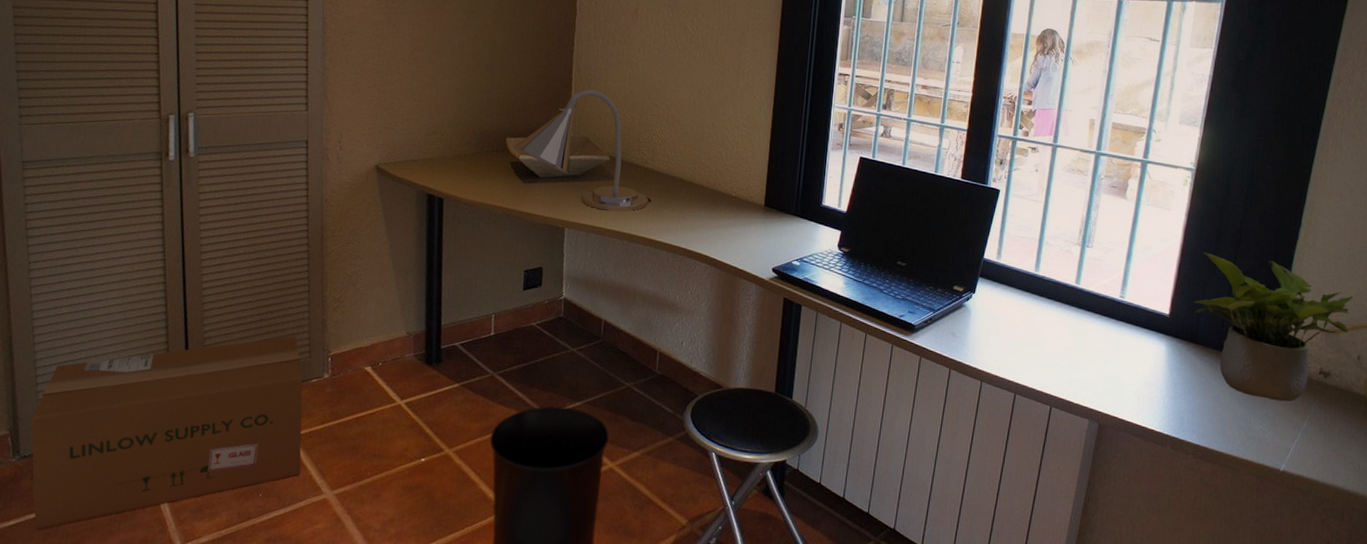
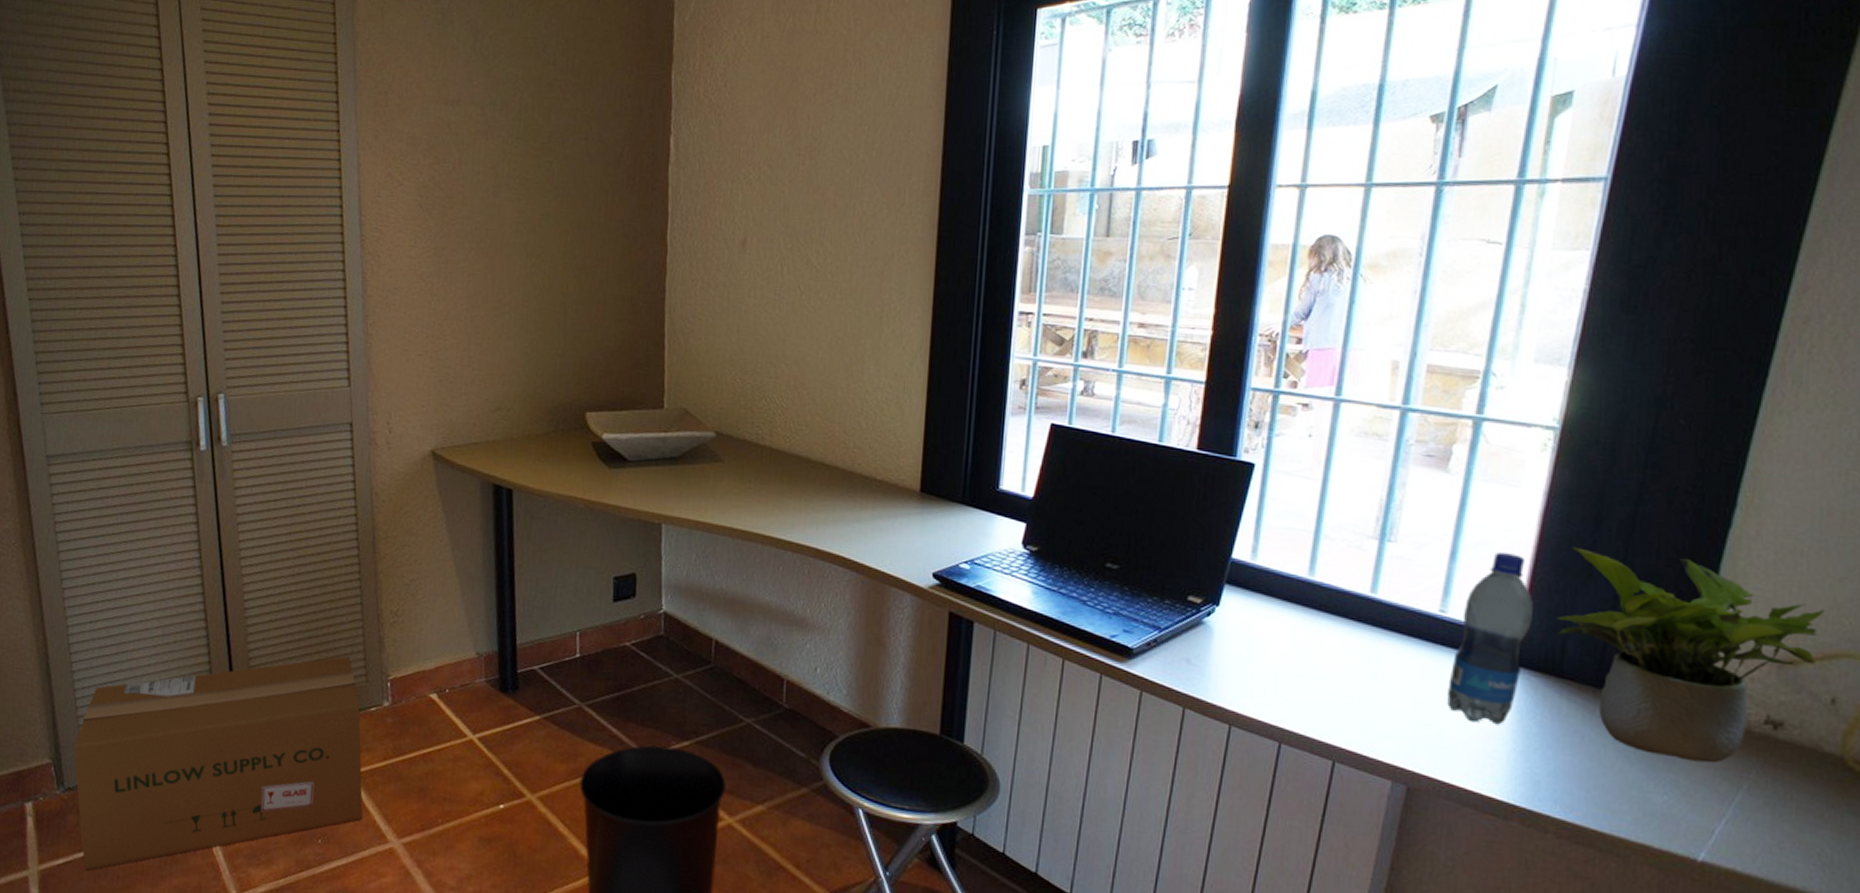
table lamp: present [515,89,651,212] -> none [596,347,771,502]
bottle: none [1125,255,1179,378] -> present [1447,552,1533,725]

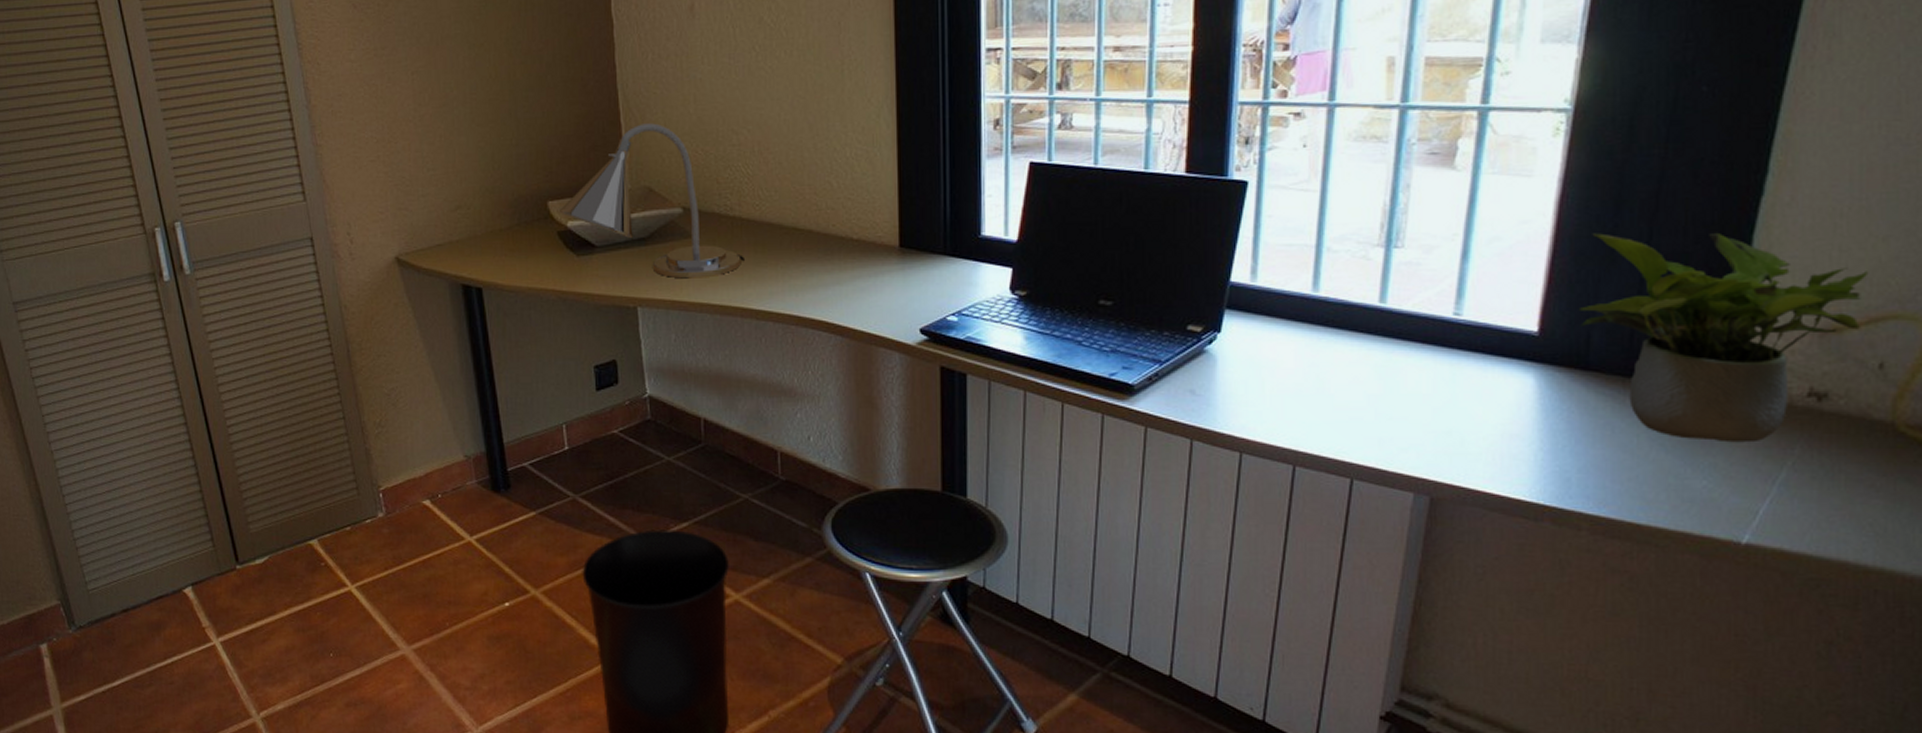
box: present [73,656,363,871] -> none [79,472,370,705]
table lamp: none [596,347,771,502] -> present [560,123,744,279]
bottle: present [1447,552,1533,725] -> none [1467,247,1553,425]

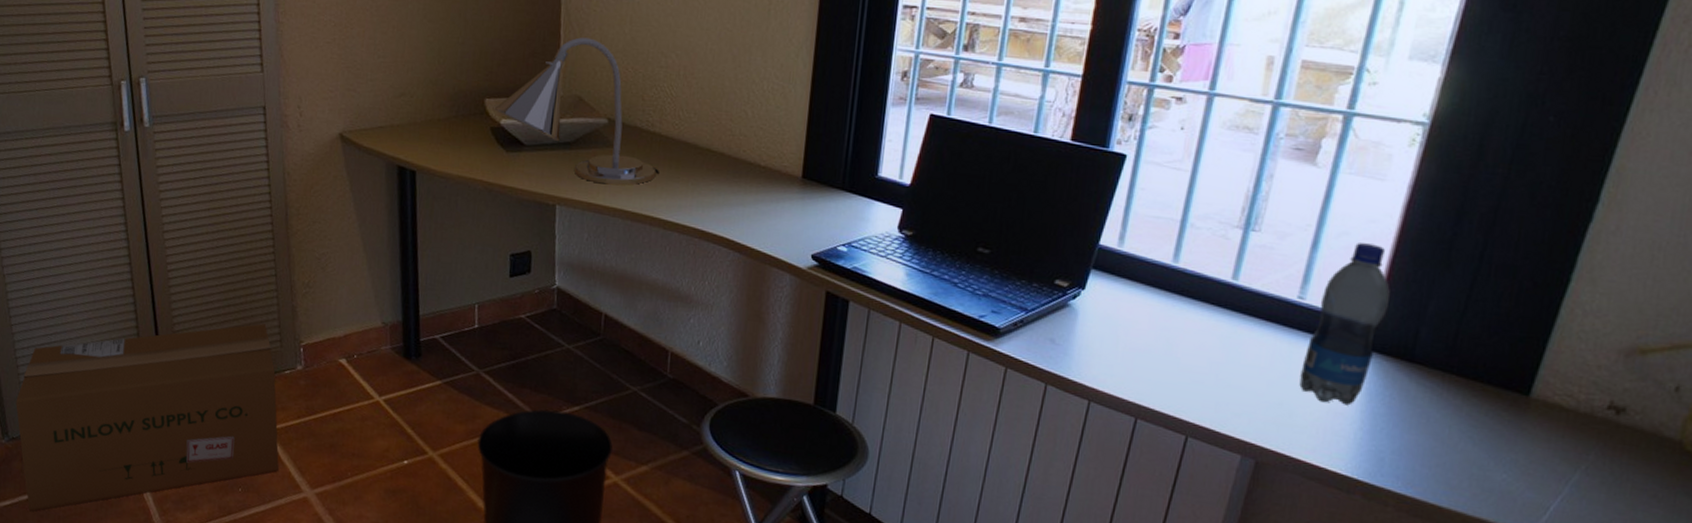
box: none [79,472,370,705] -> present [16,323,279,512]
bottle: none [1467,247,1553,425] -> present [1299,243,1390,406]
potted plant: present [1578,232,1869,443] -> none [1411,238,1678,445]

